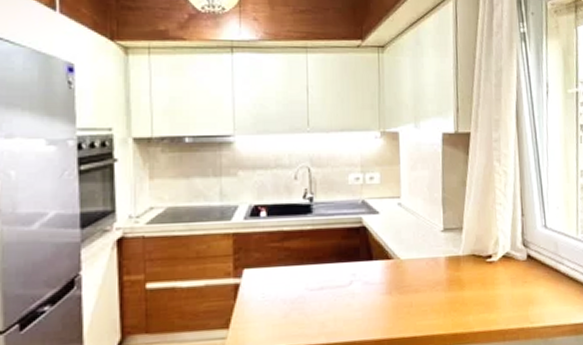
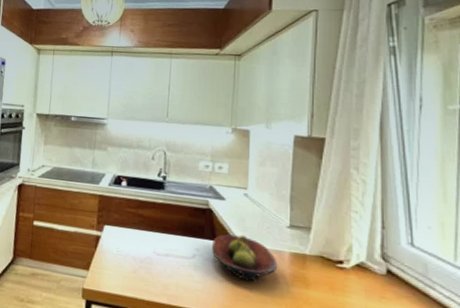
fruit bowl: none [369,248,435,297] -> present [212,234,278,282]

